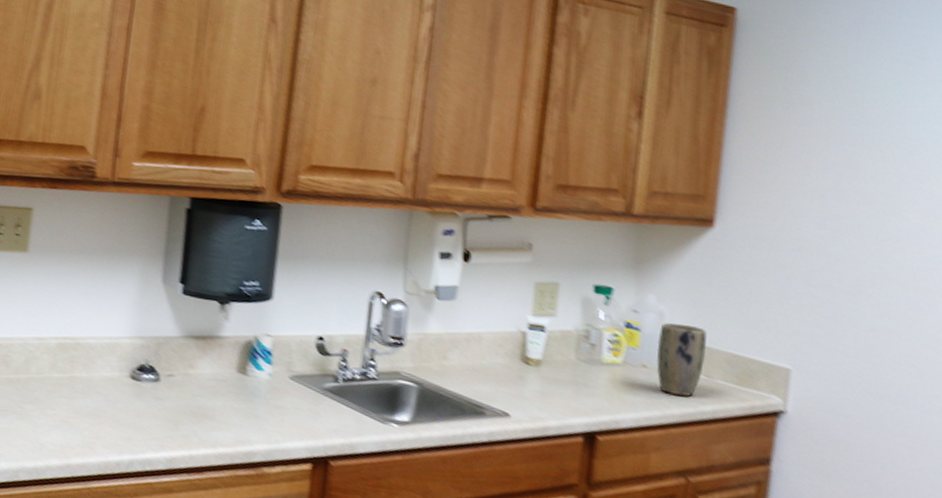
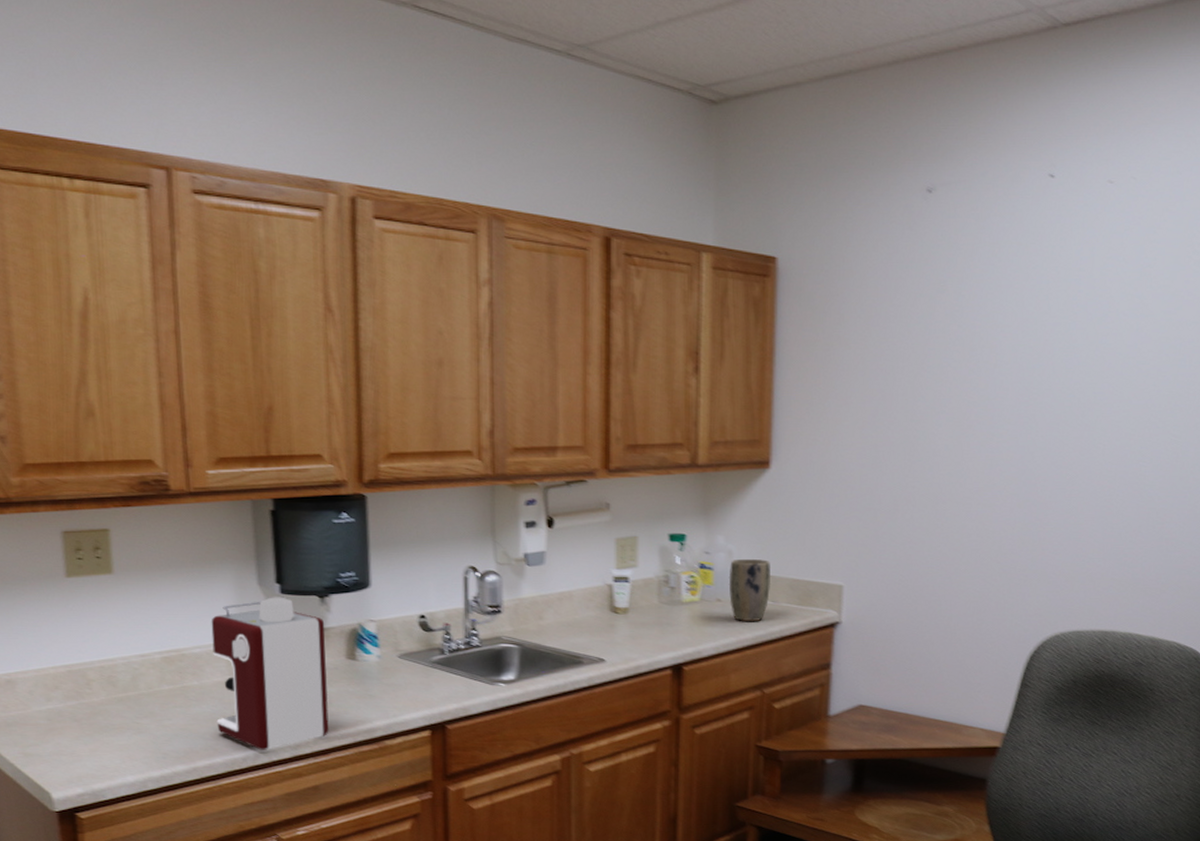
coffee maker: none [97,296,221,458] -> present [211,597,329,750]

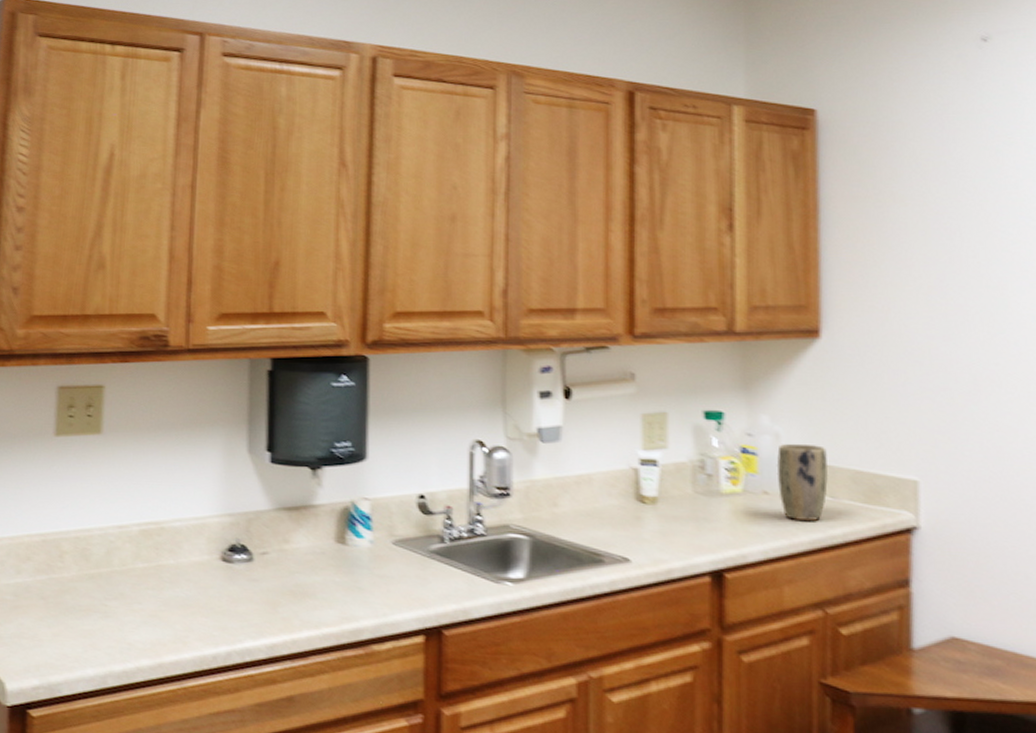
coffee maker: present [211,597,329,750] -> none [189,466,315,648]

